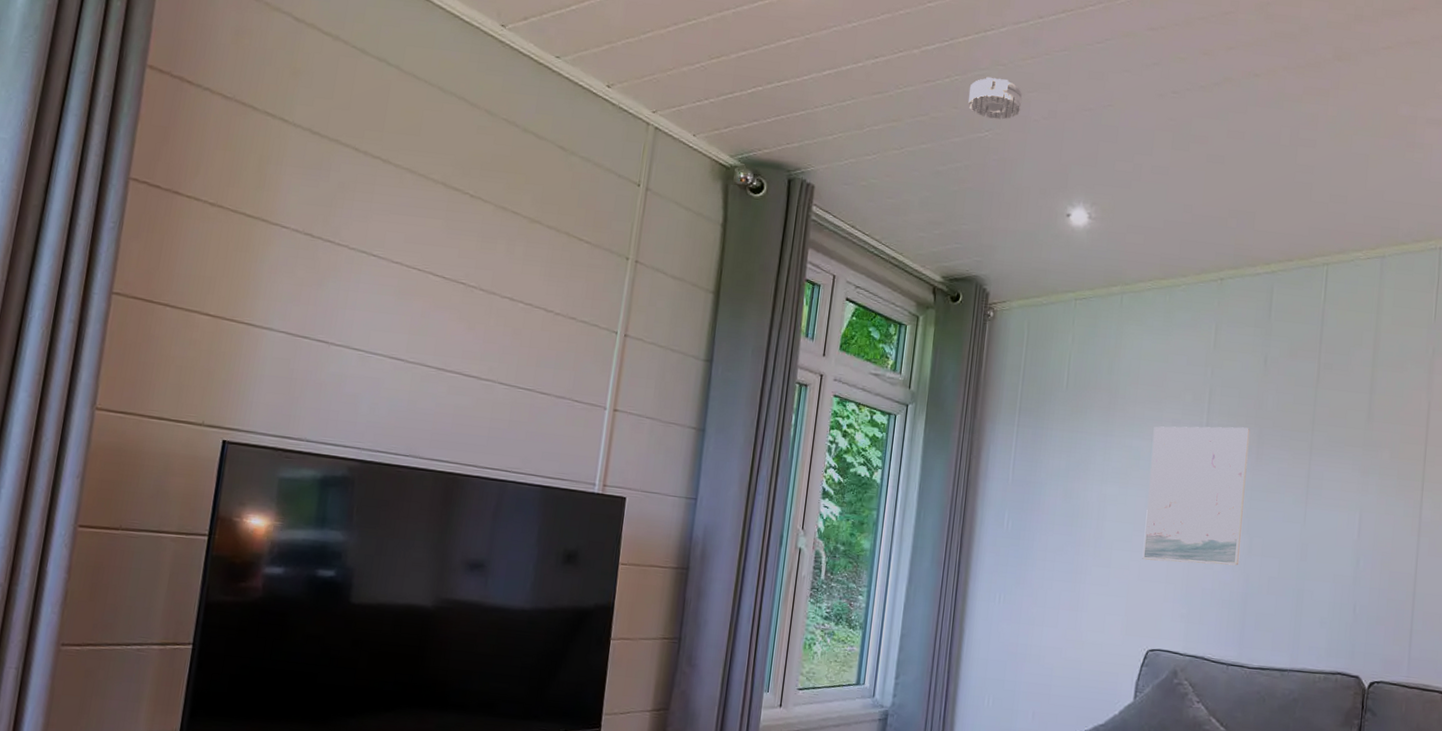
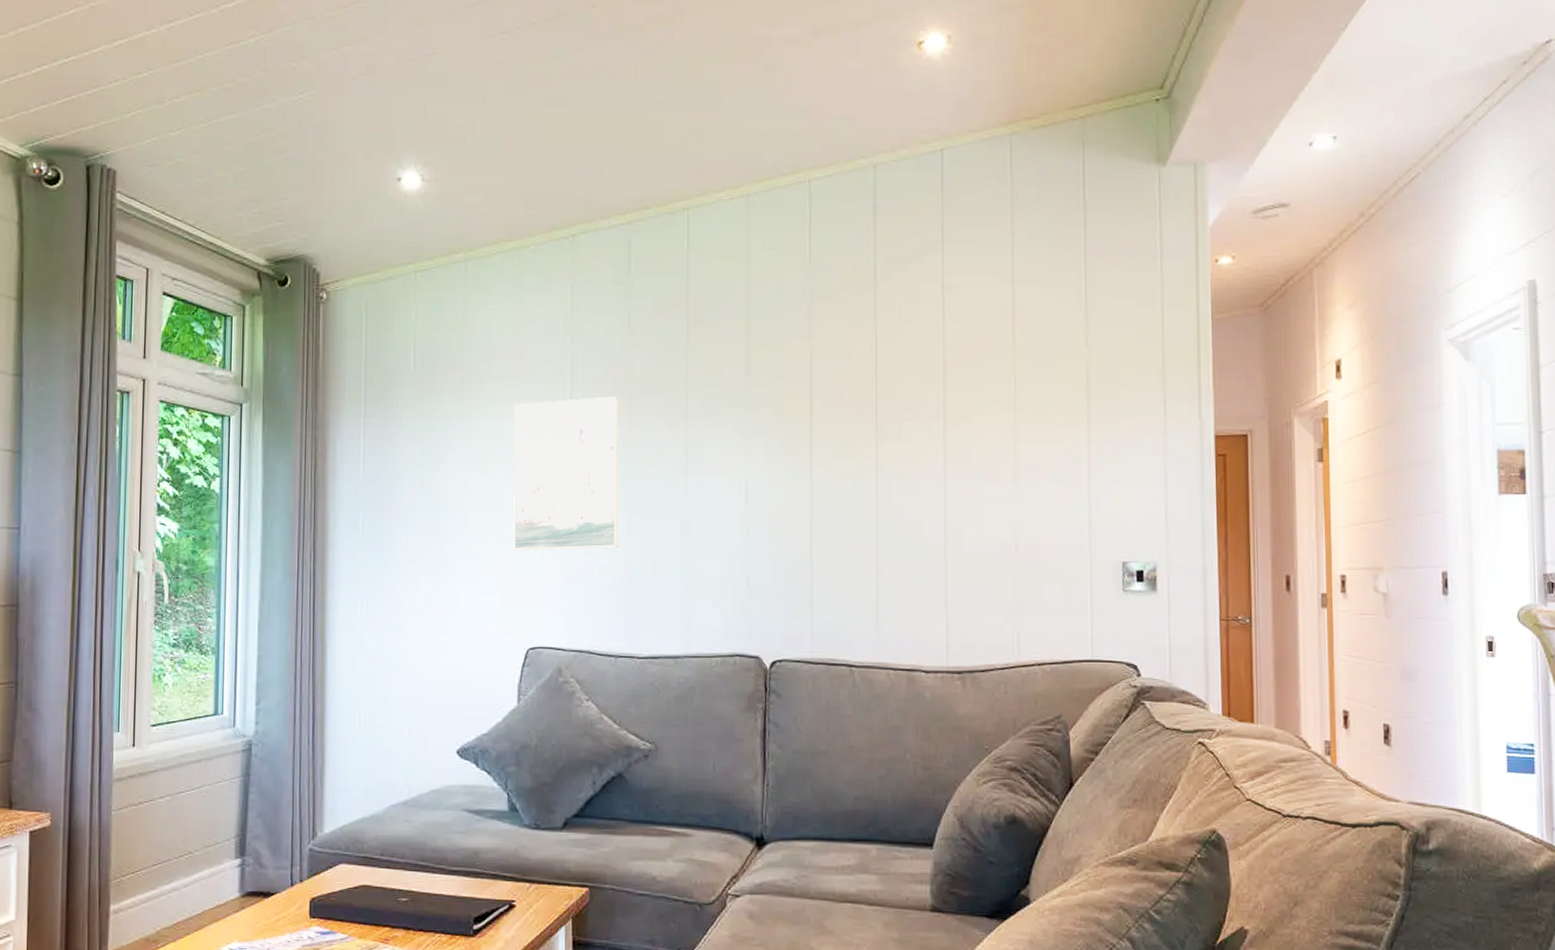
smoke detector: present [968,76,1023,120] -> none [277,32,337,79]

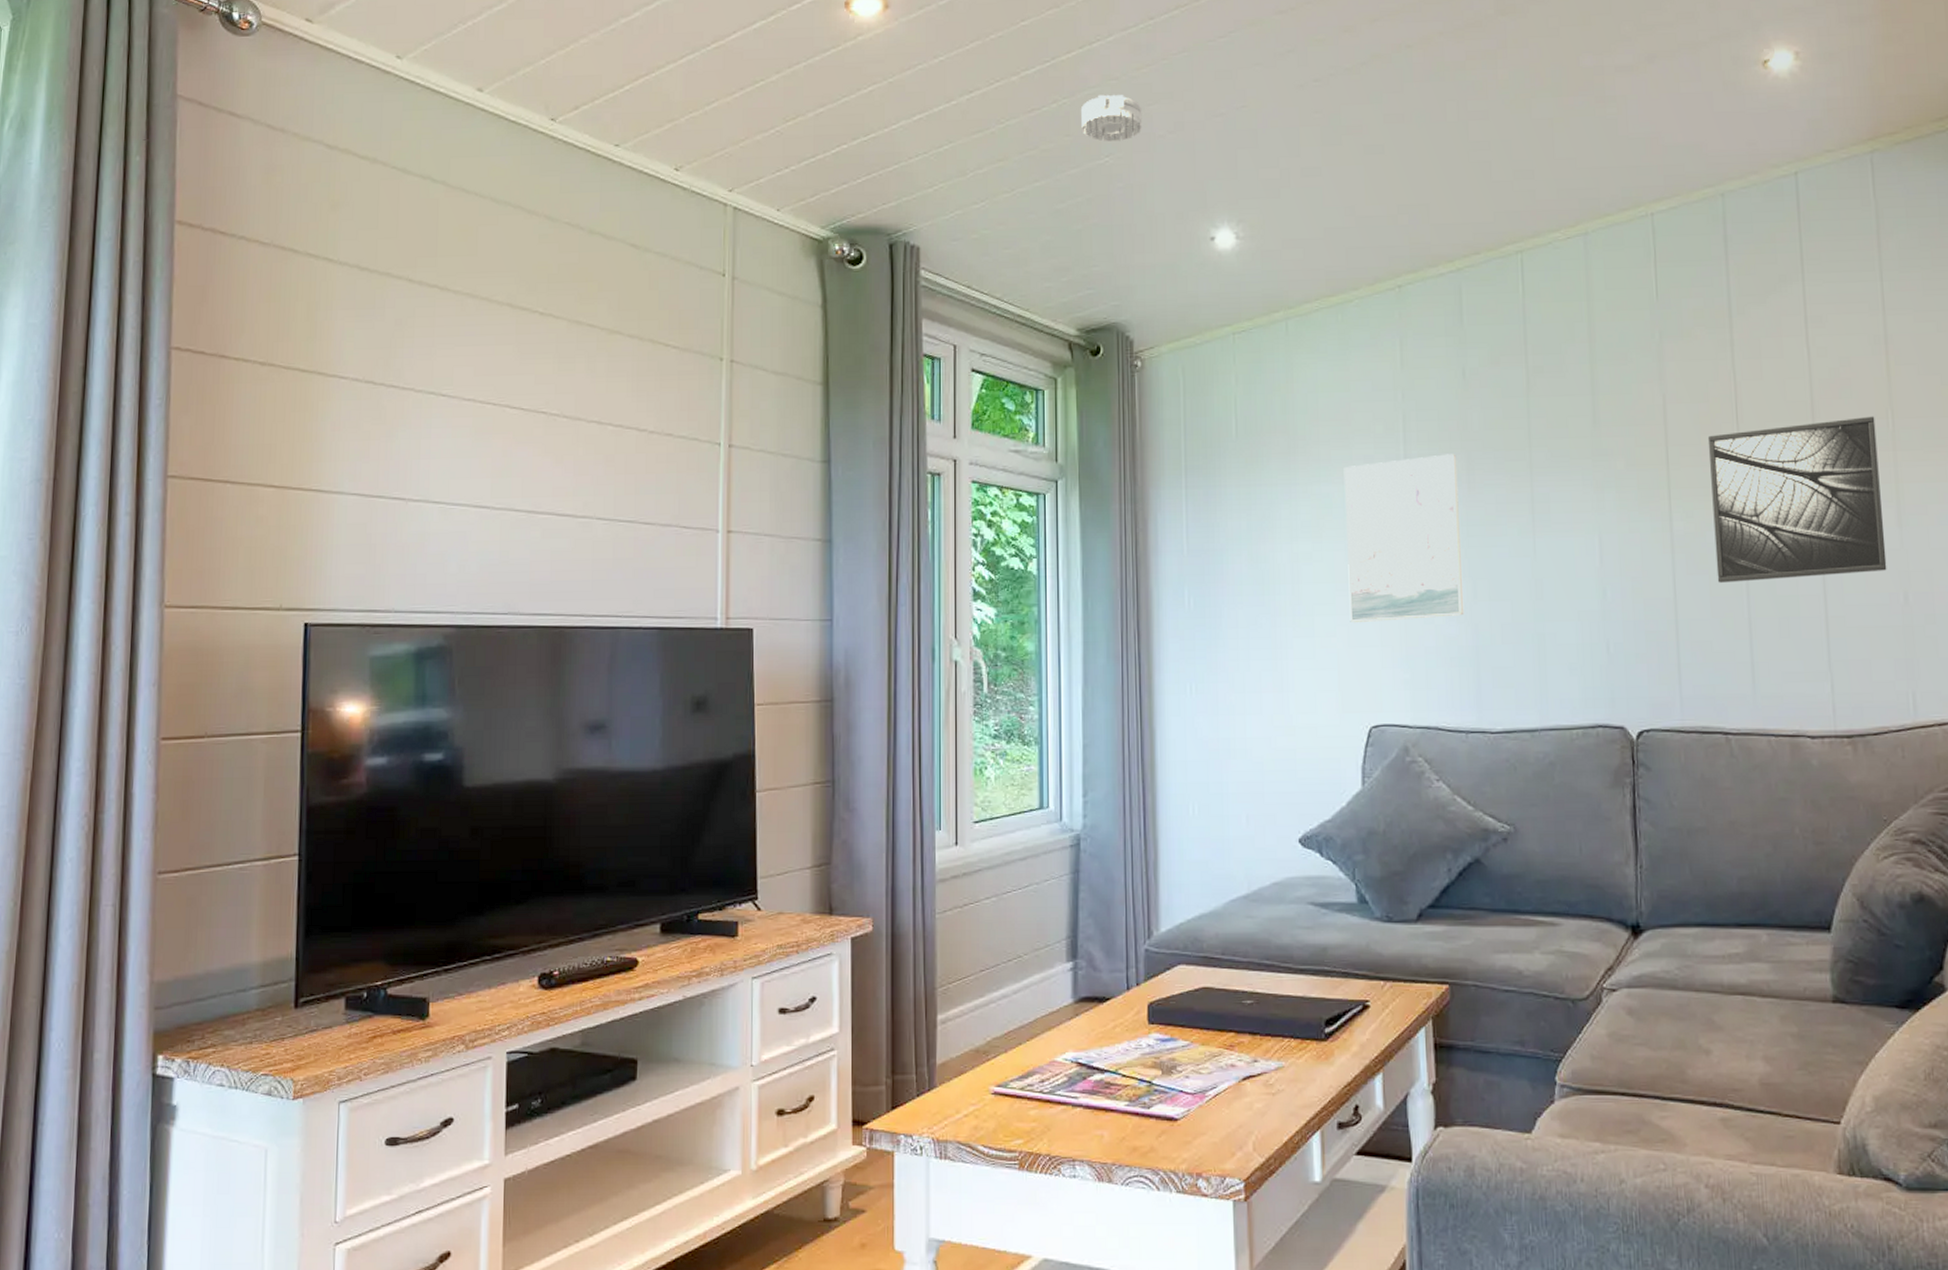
smoke detector: none [277,32,337,79] -> present [1080,94,1143,142]
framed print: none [848,380,1002,528] -> present [1707,416,1887,583]

